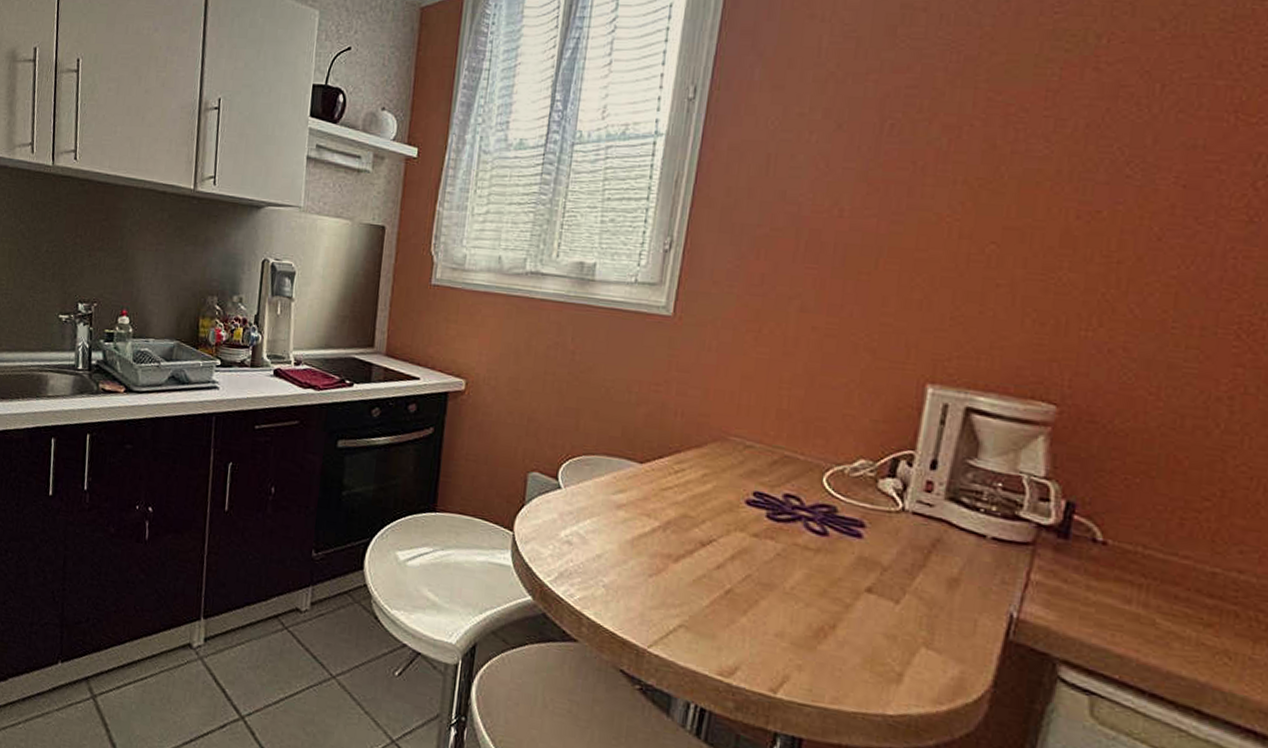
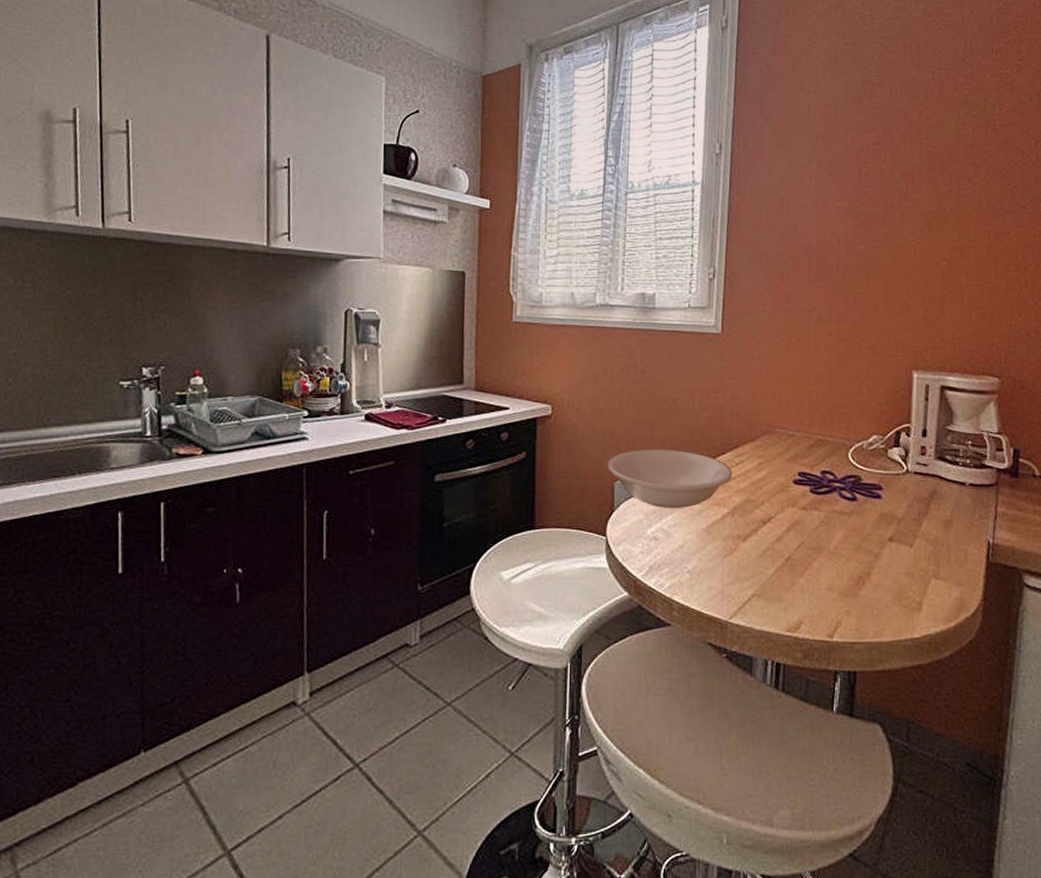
bowl: none [521,440,669,514] -> present [607,449,732,508]

